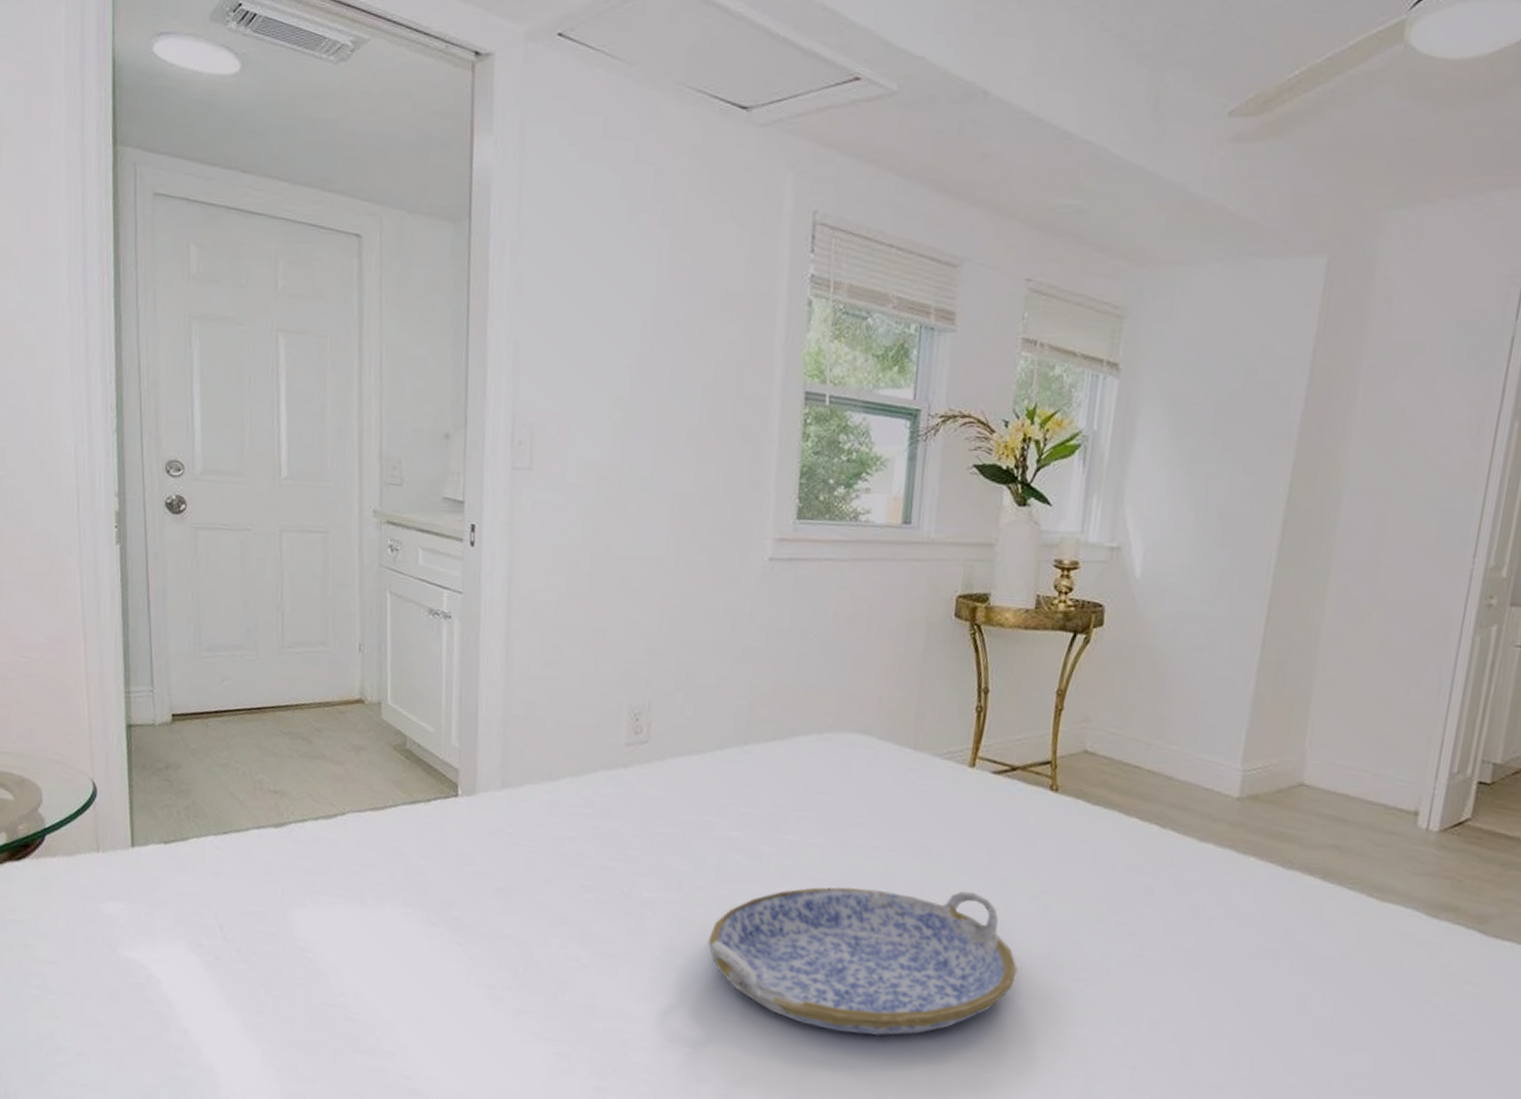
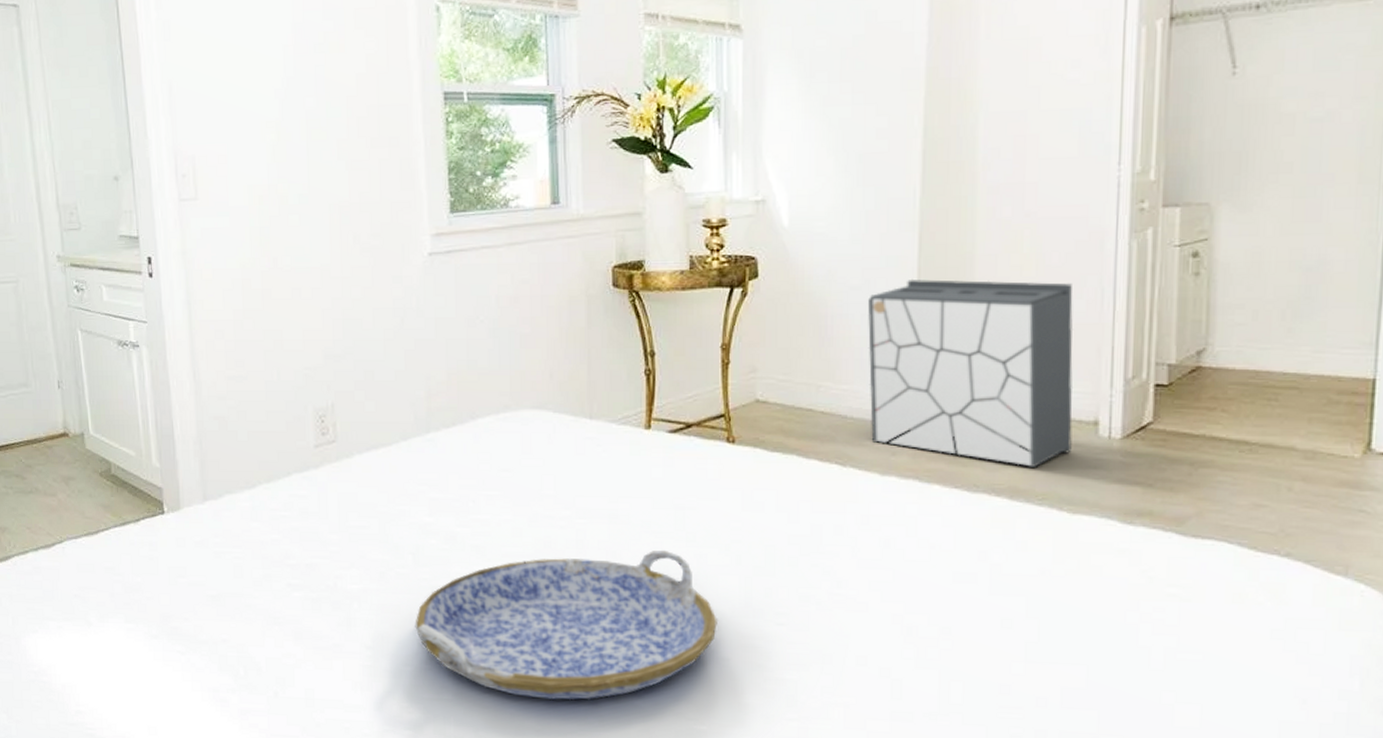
air purifier: none [1194,646,1412,851] -> present [868,278,1073,467]

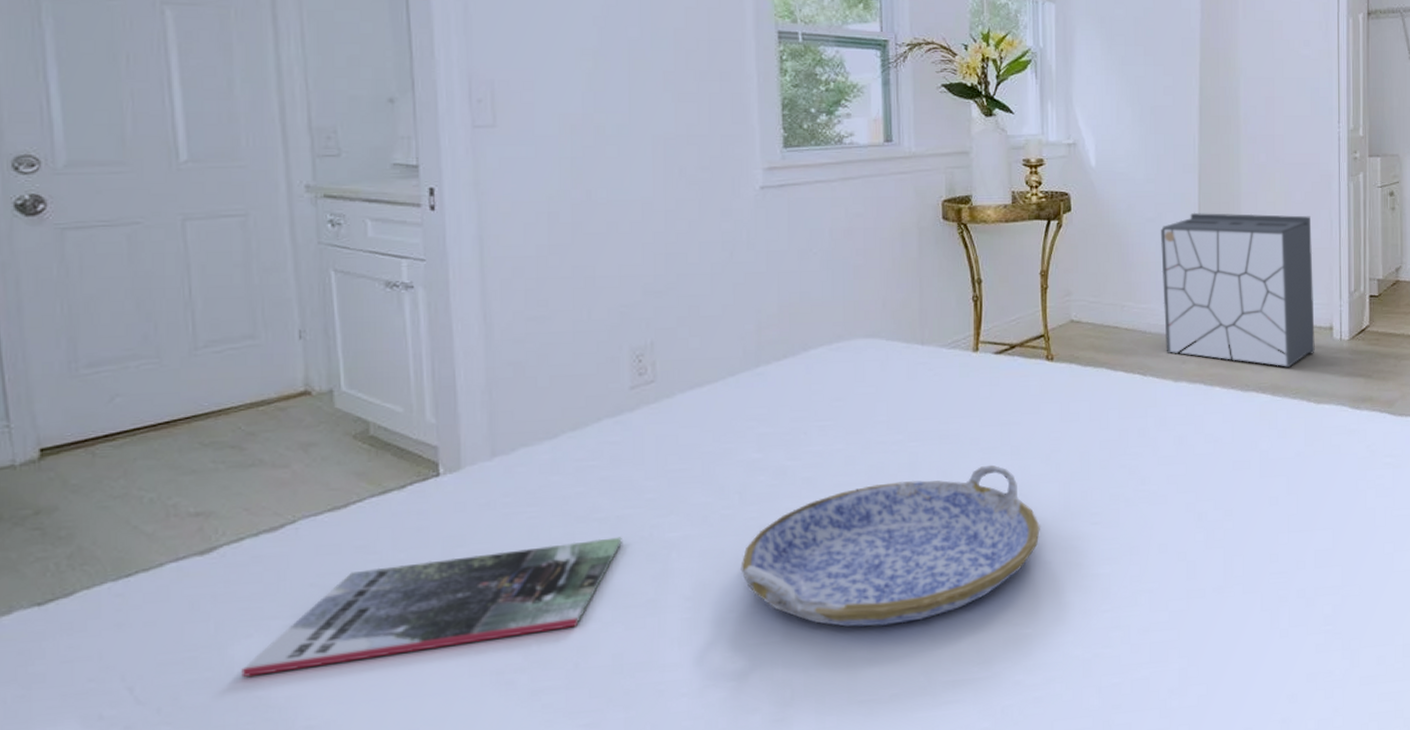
magazine: none [31,583,311,664] -> present [241,537,622,677]

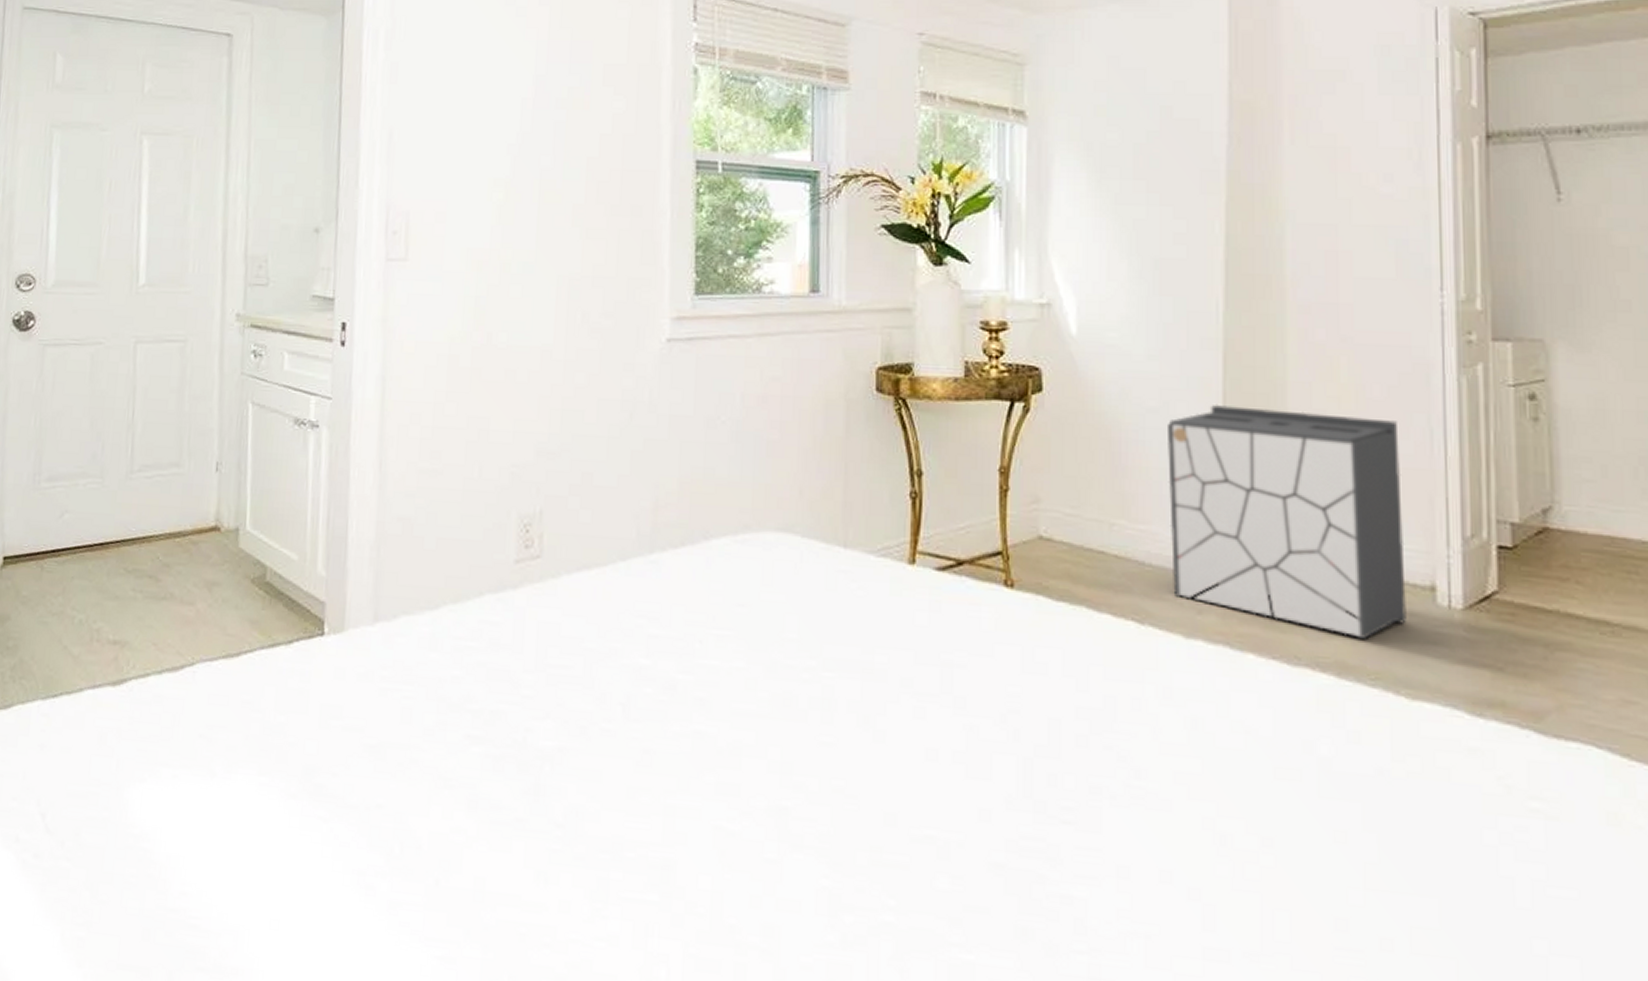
magazine: present [241,537,622,677] -> none [132,728,494,836]
serving tray: present [740,464,1040,627] -> none [618,717,990,912]

